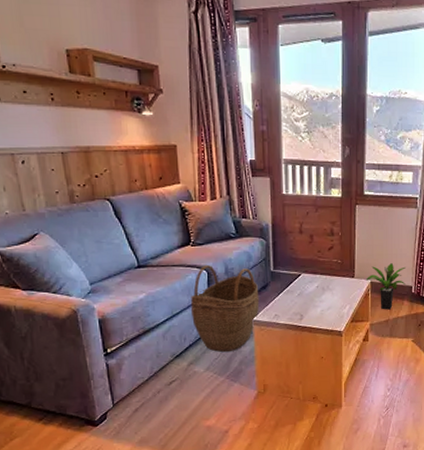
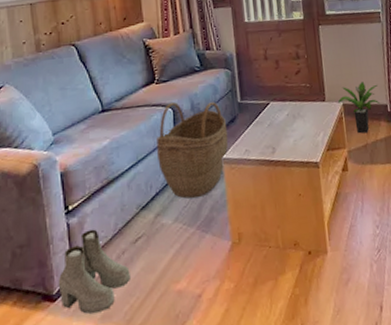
boots: none [99,370,166,438] -> present [58,229,132,314]

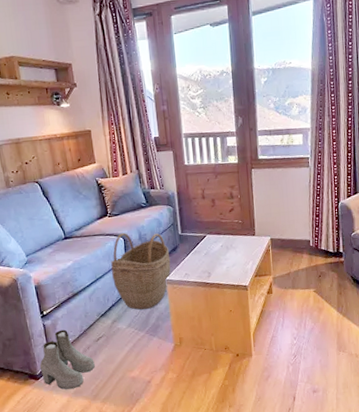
potted plant: present [337,82,381,134] -> none [266,220,305,264]

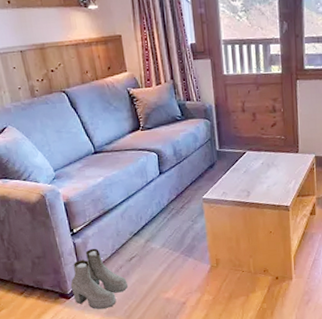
woven basket: present [111,233,171,310] -> none [144,148,208,229]

